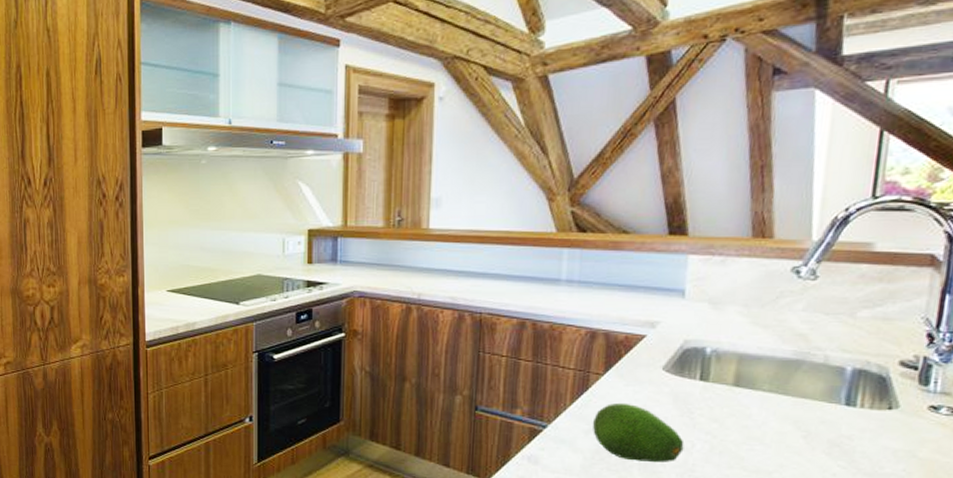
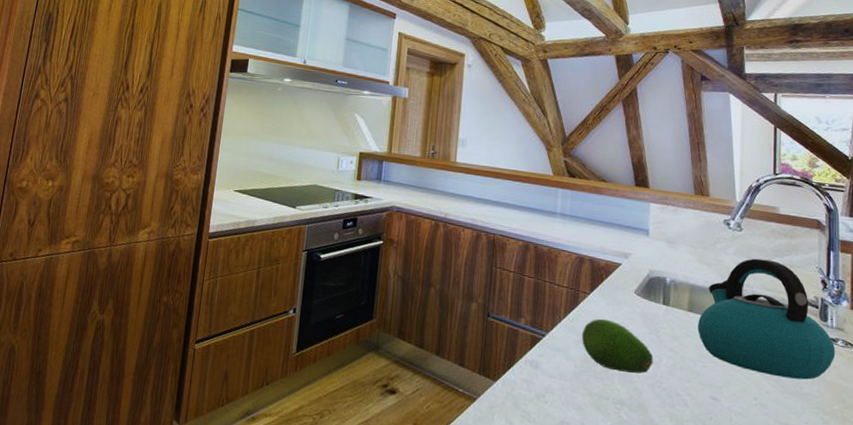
kettle: none [745,313,937,458] -> present [698,258,836,380]

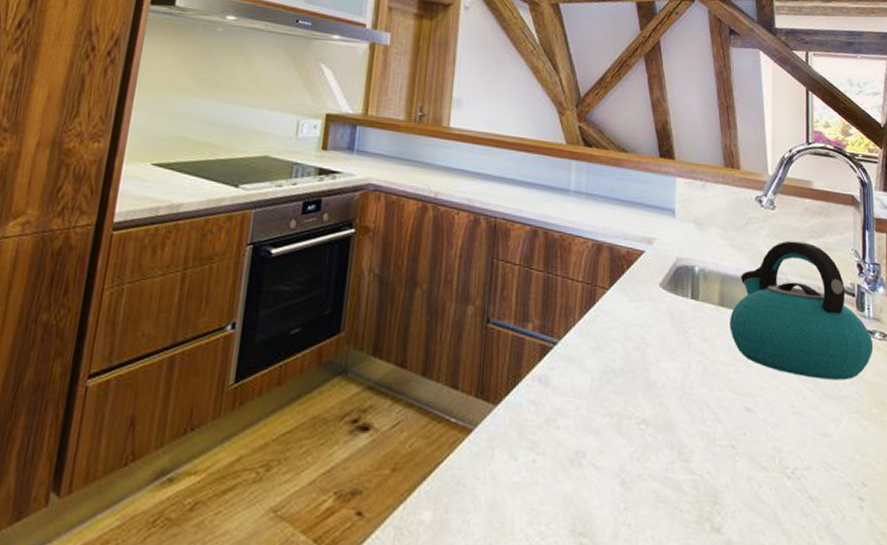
fruit: present [581,318,654,374] -> none [599,319,682,386]

